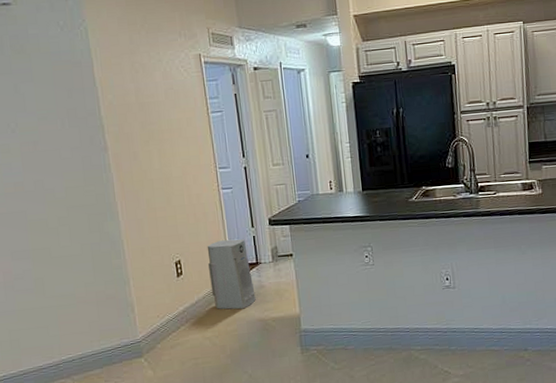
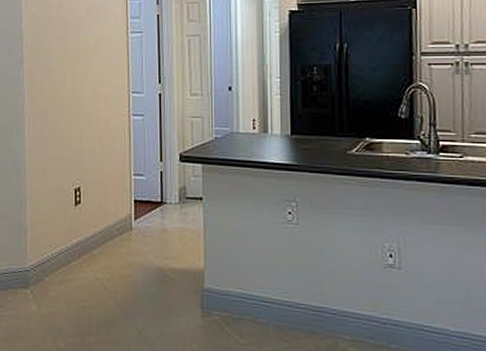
air purifier: present [207,239,256,310] -> none [109,171,156,253]

